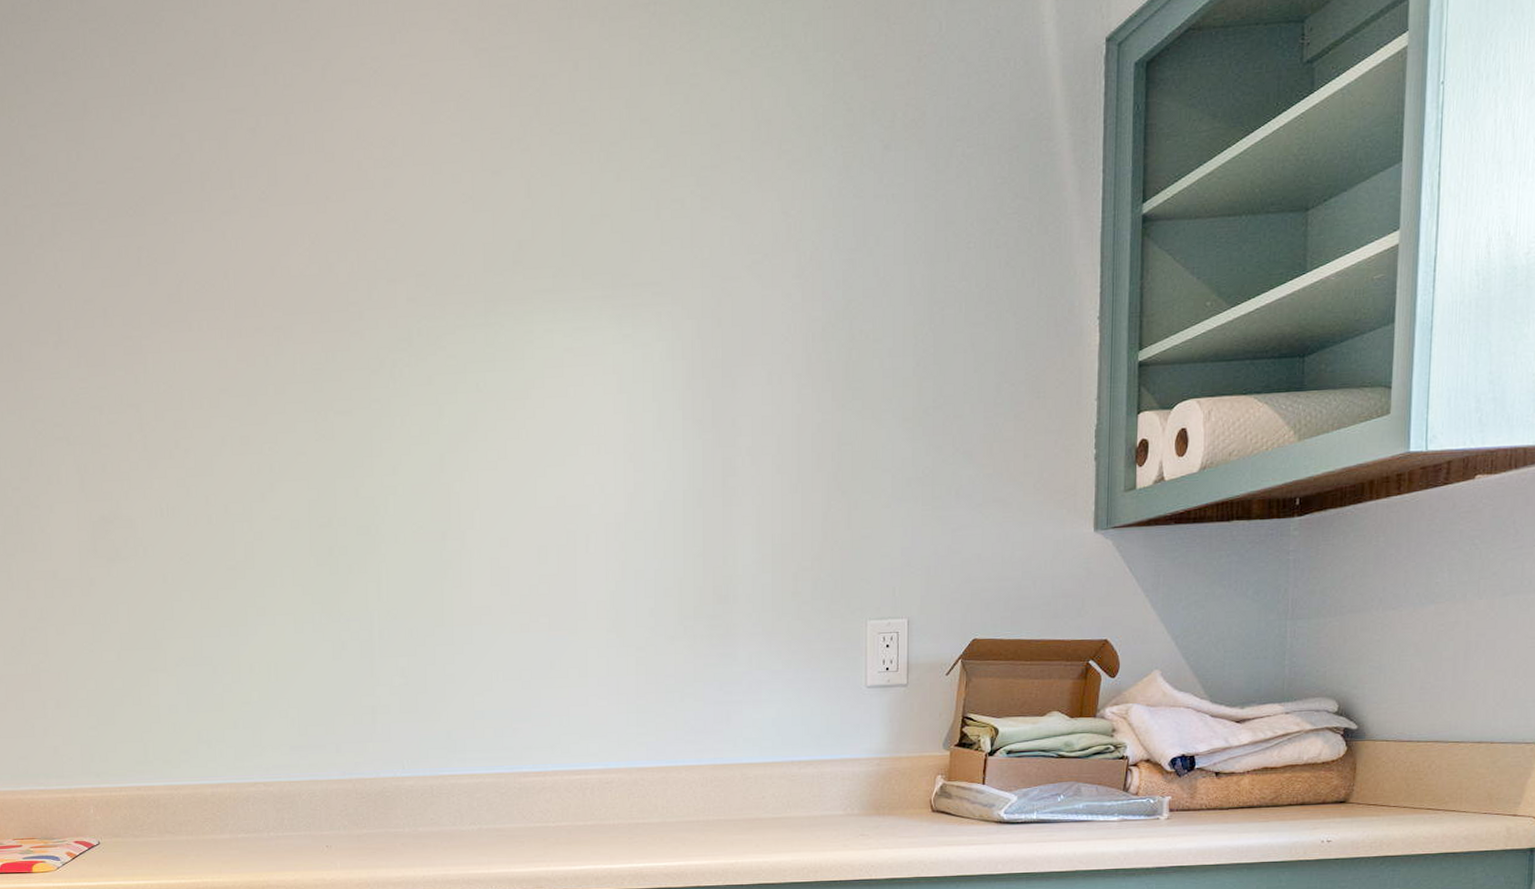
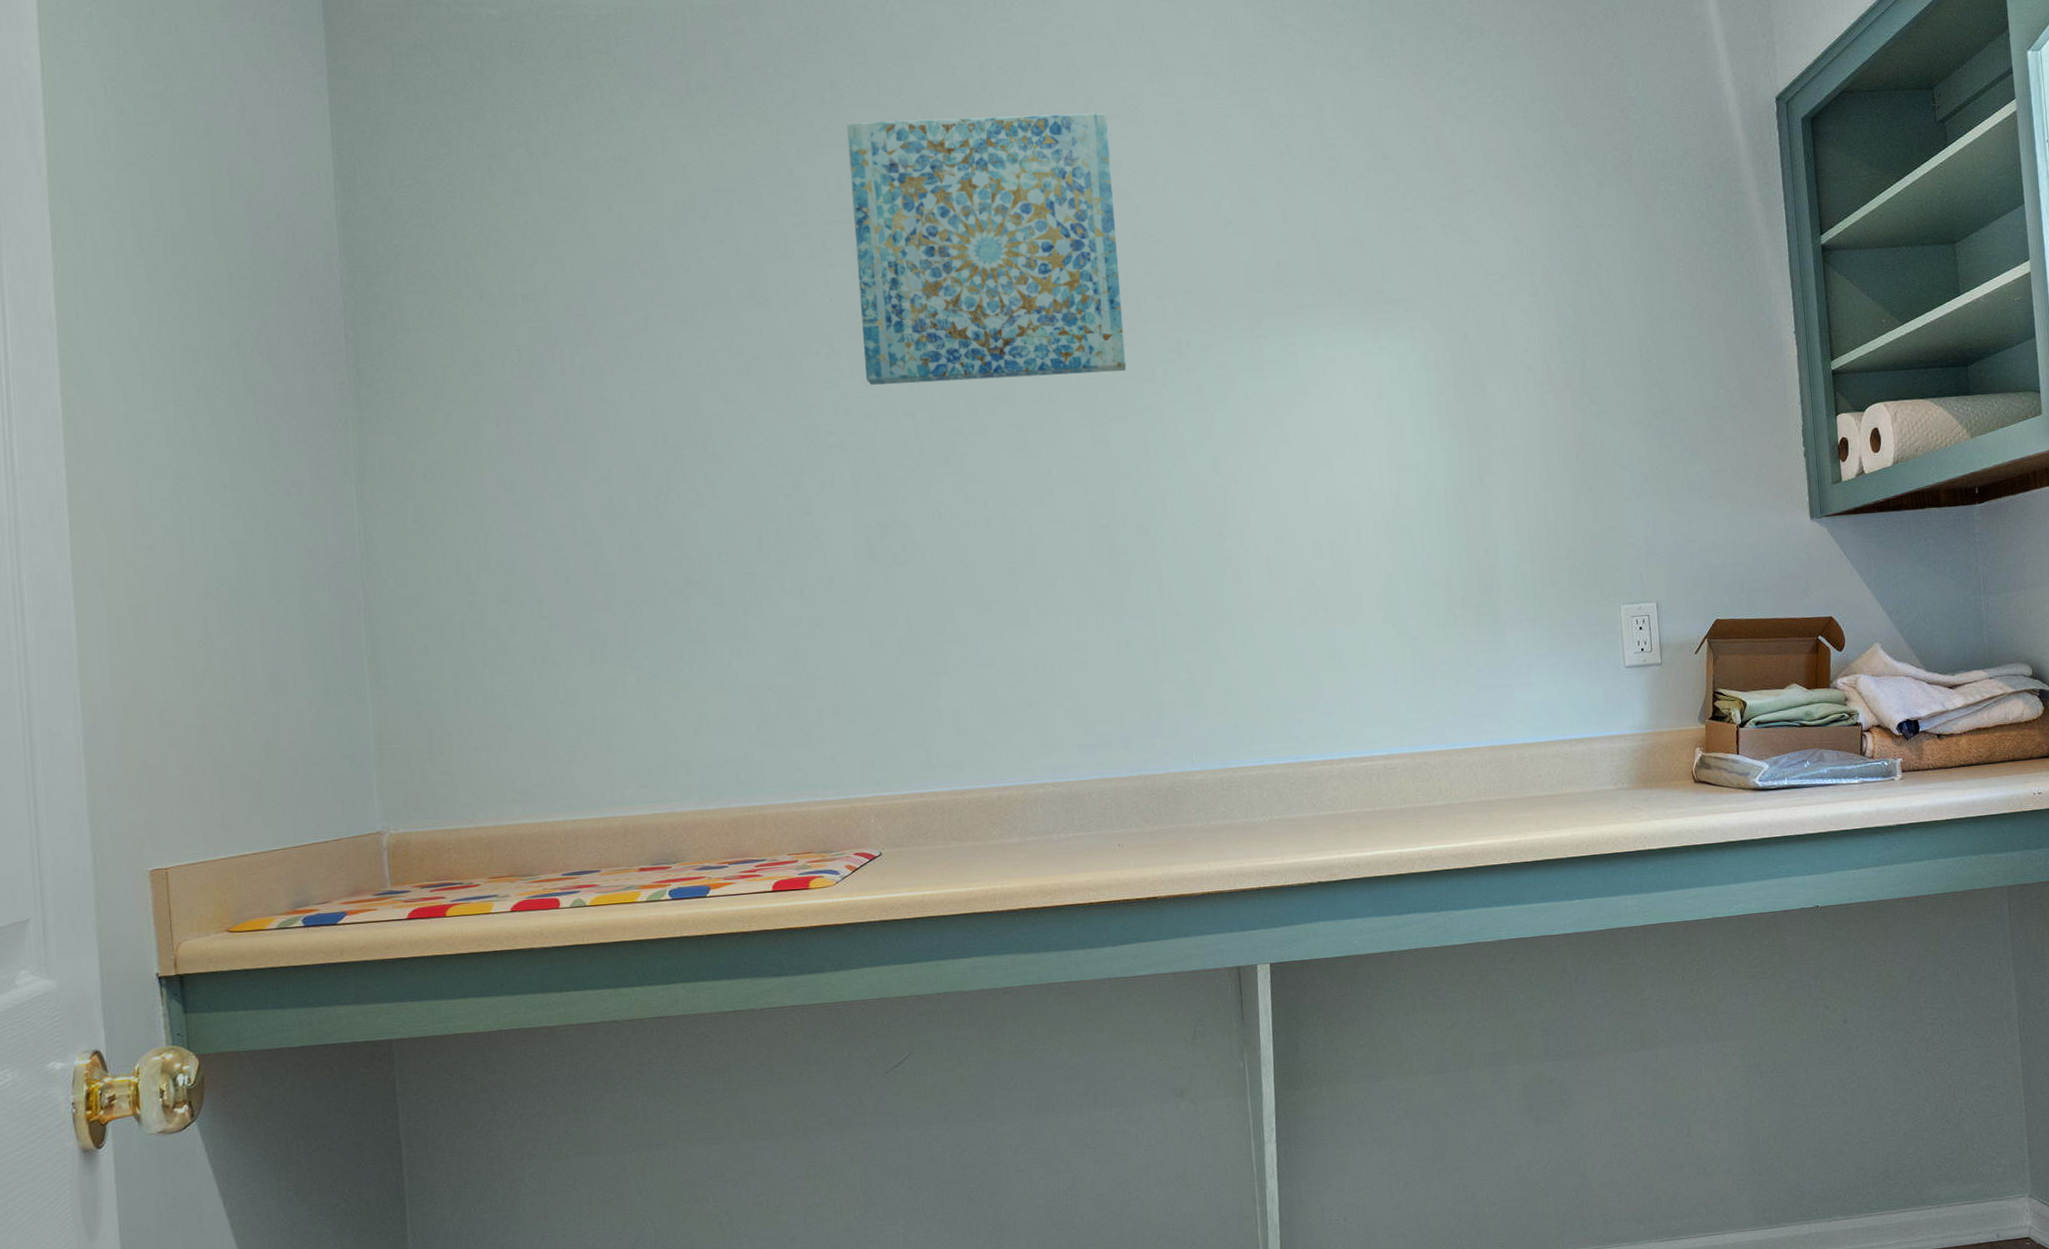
wall art: none [78,78,354,375] -> present [847,113,1127,385]

